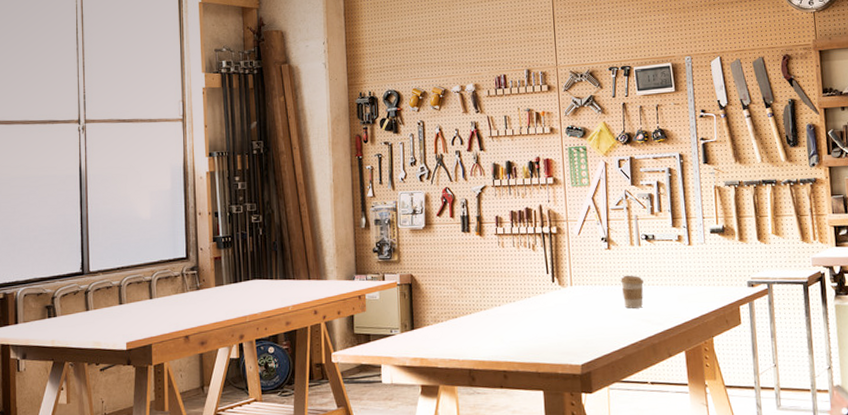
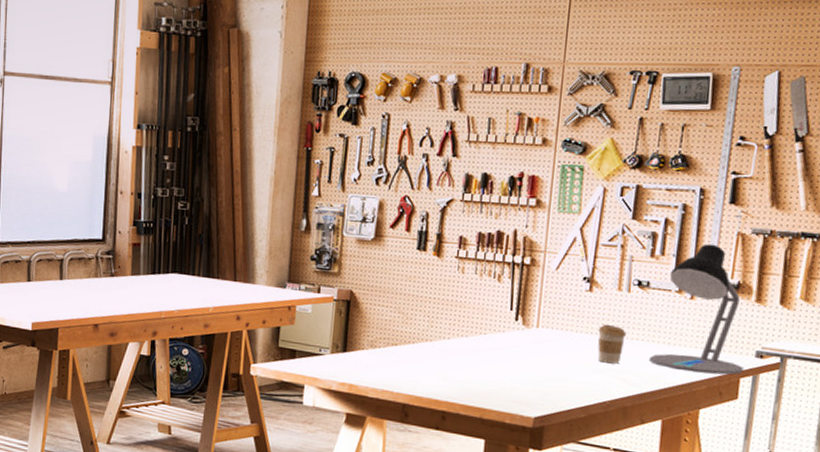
desk lamp: none [665,198,741,307] -> present [648,243,744,375]

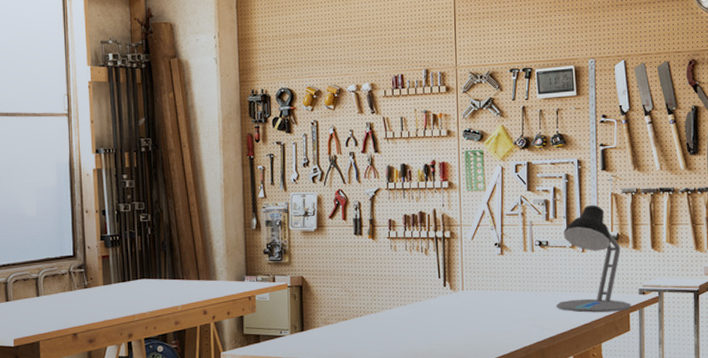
coffee cup: present [598,324,626,364] -> none [512,280,535,314]

